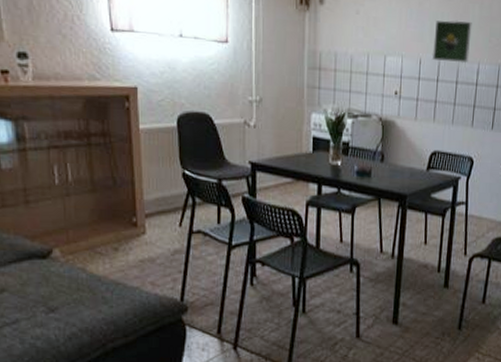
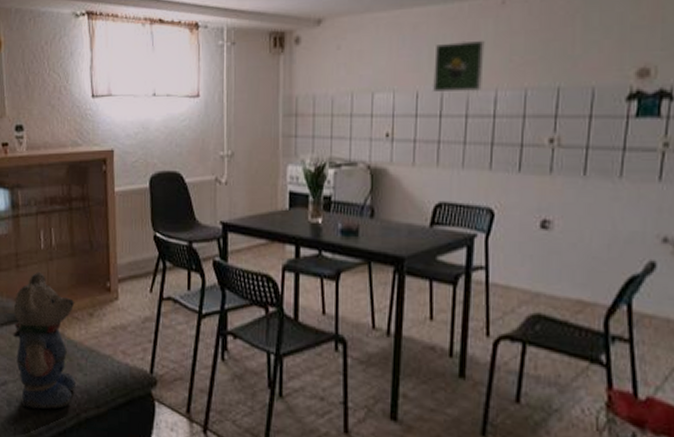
teddy bear: none [23,207,102,344] -> present [12,271,77,410]

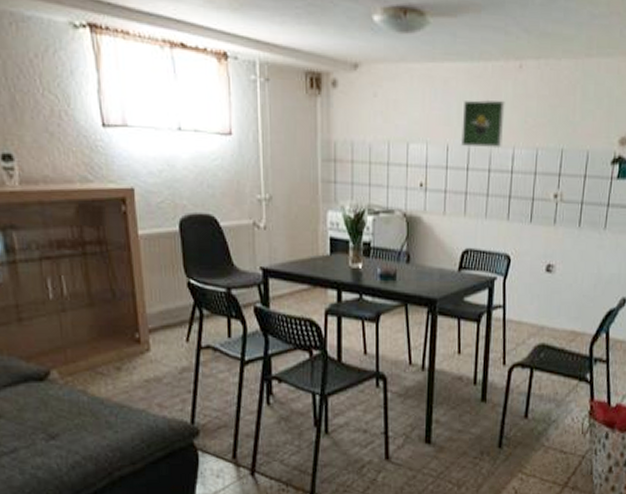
teddy bear: present [12,271,77,410] -> none [18,325,107,474]

